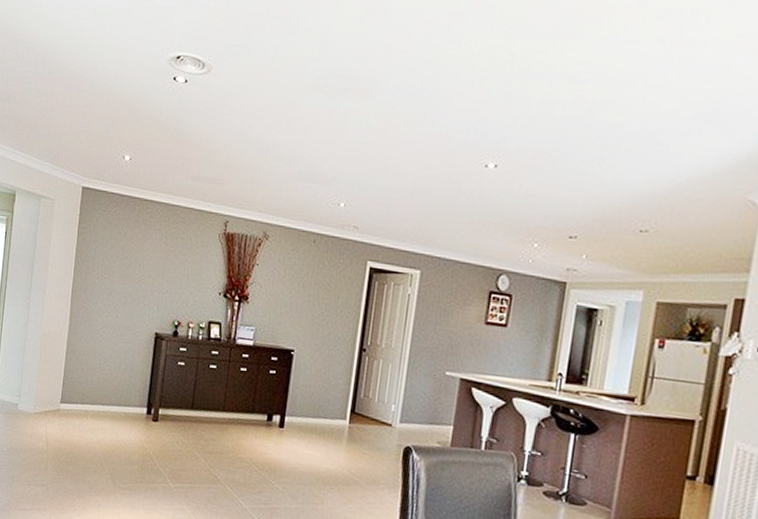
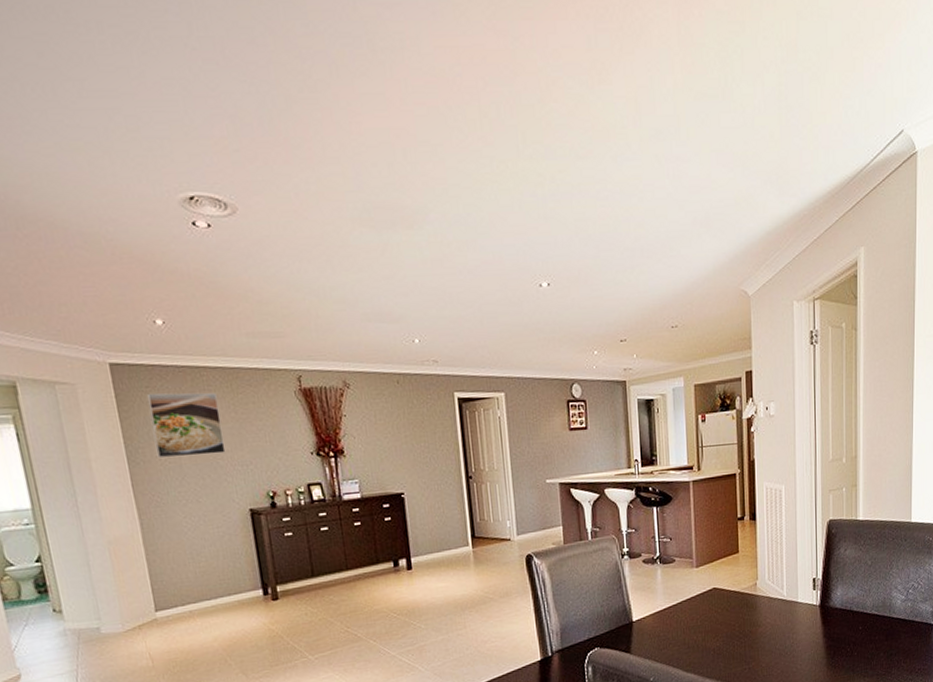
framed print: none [96,216,155,278] -> present [146,392,226,459]

